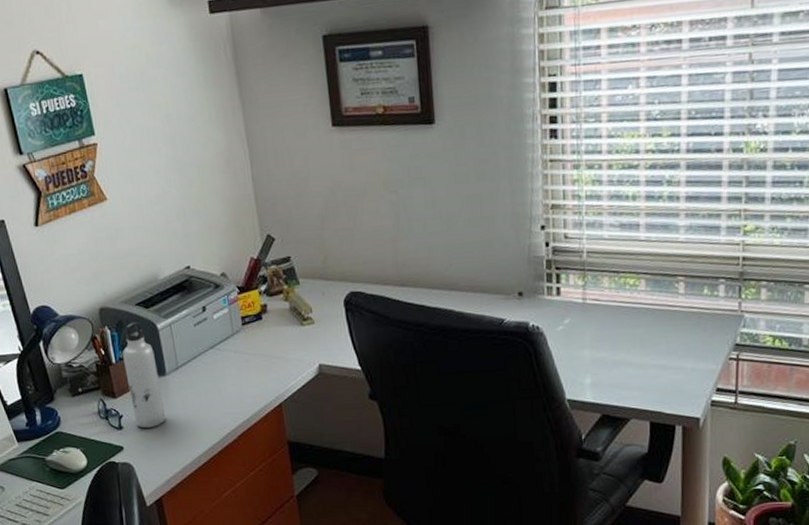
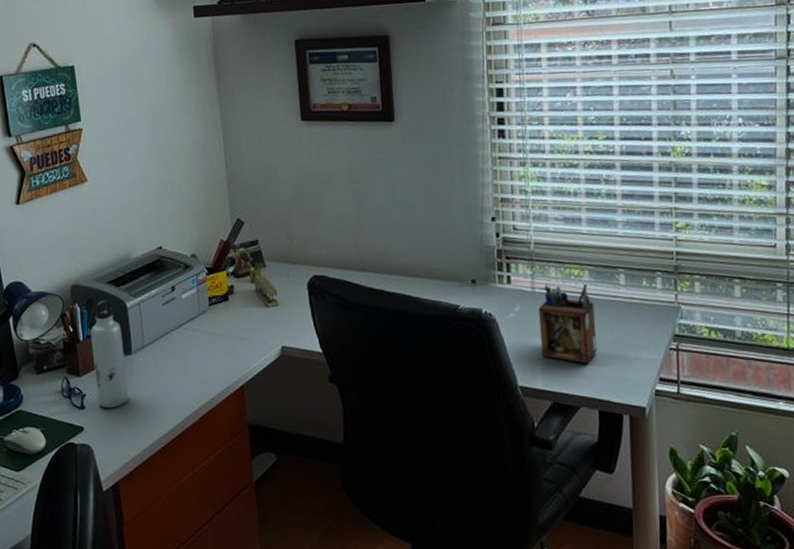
desk organizer: none [590,293,651,376] -> present [538,283,597,364]

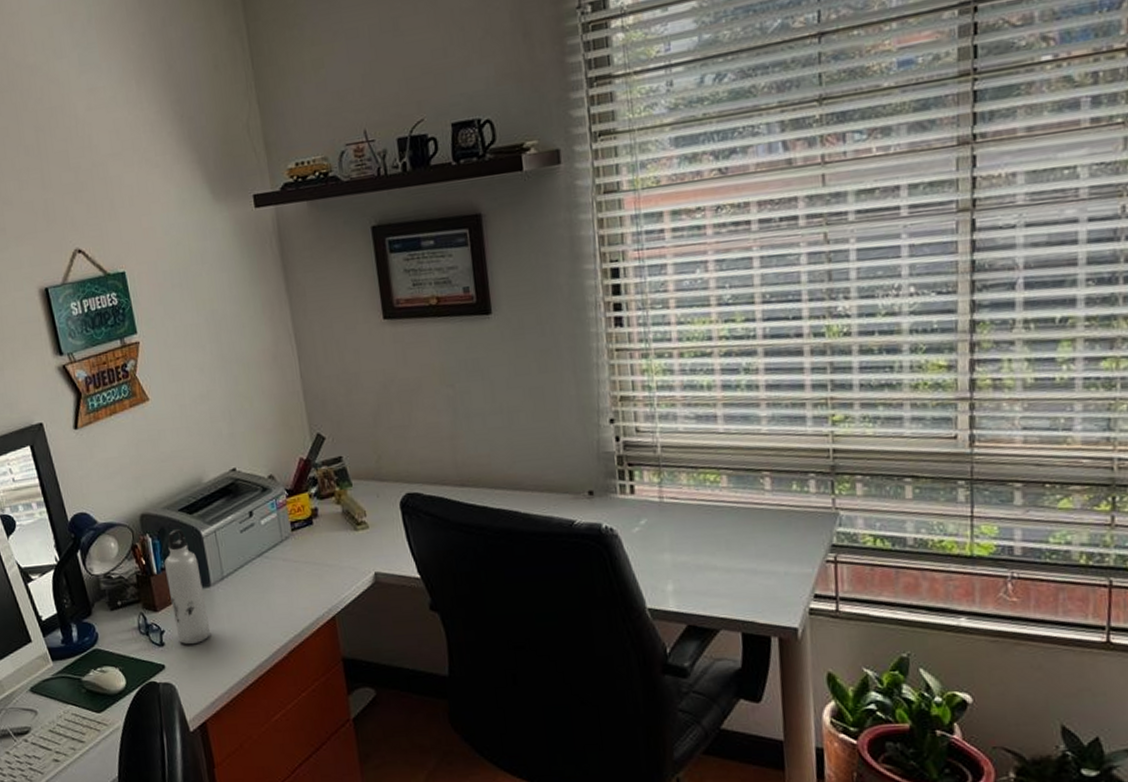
desk organizer: present [538,283,597,364] -> none [668,490,739,582]

